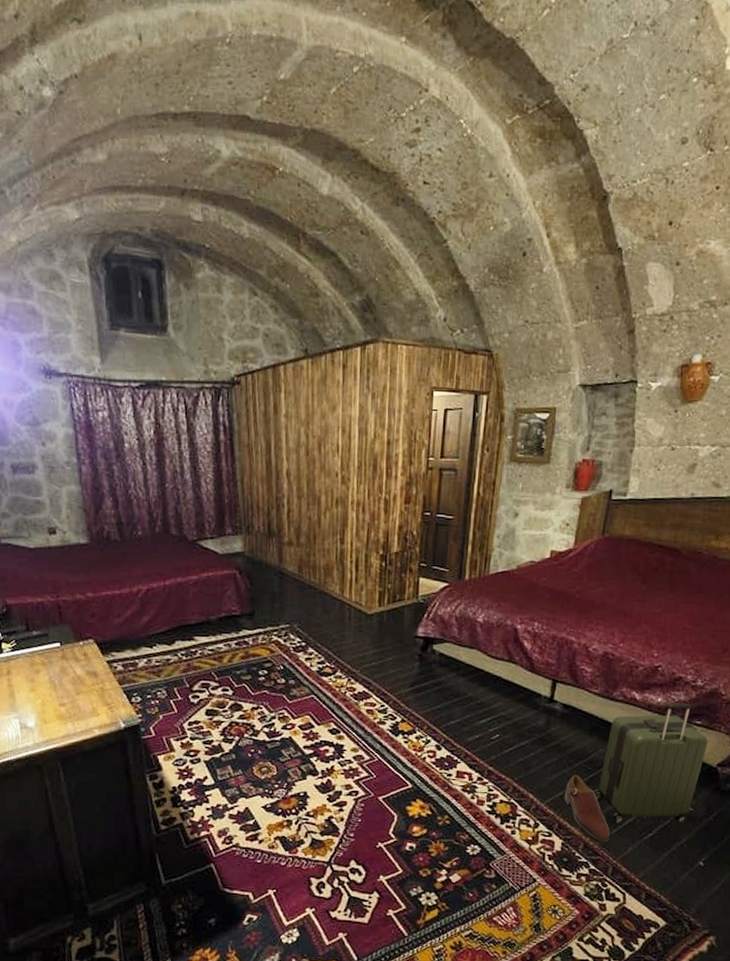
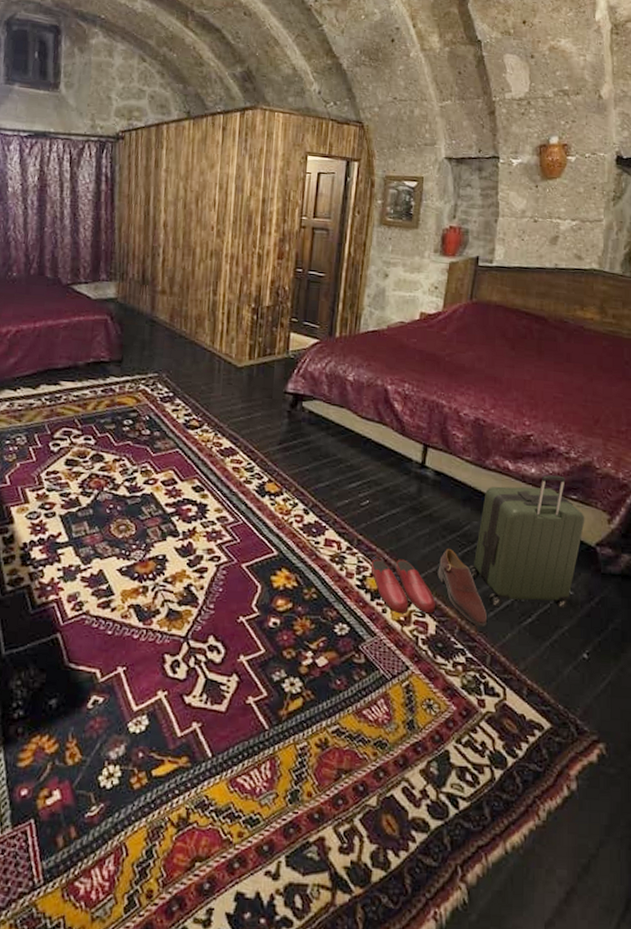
slippers: none [500,786,561,834] -> present [370,558,435,614]

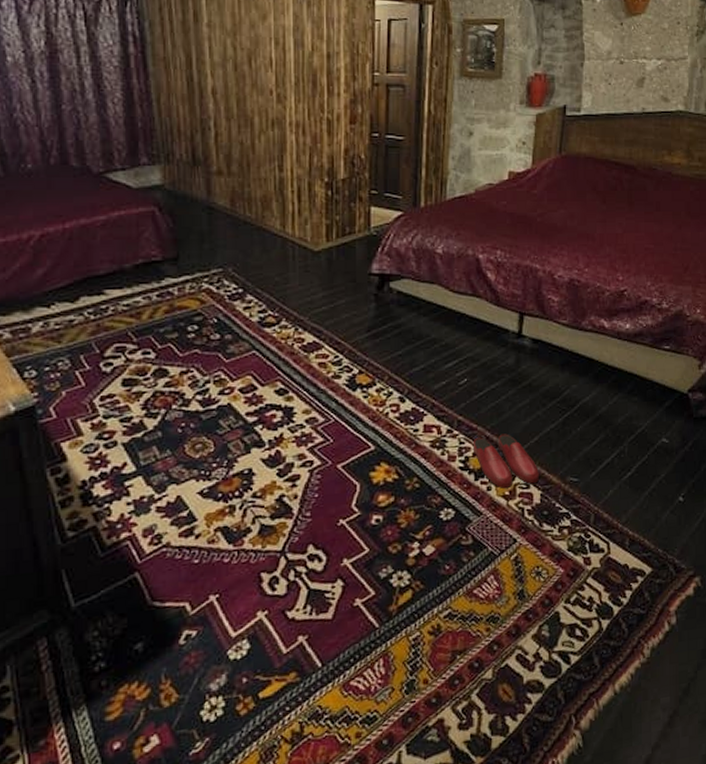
shoe: present [437,549,487,626] -> none [540,416,589,488]
suitcase: present [469,474,585,609] -> none [570,327,678,467]

